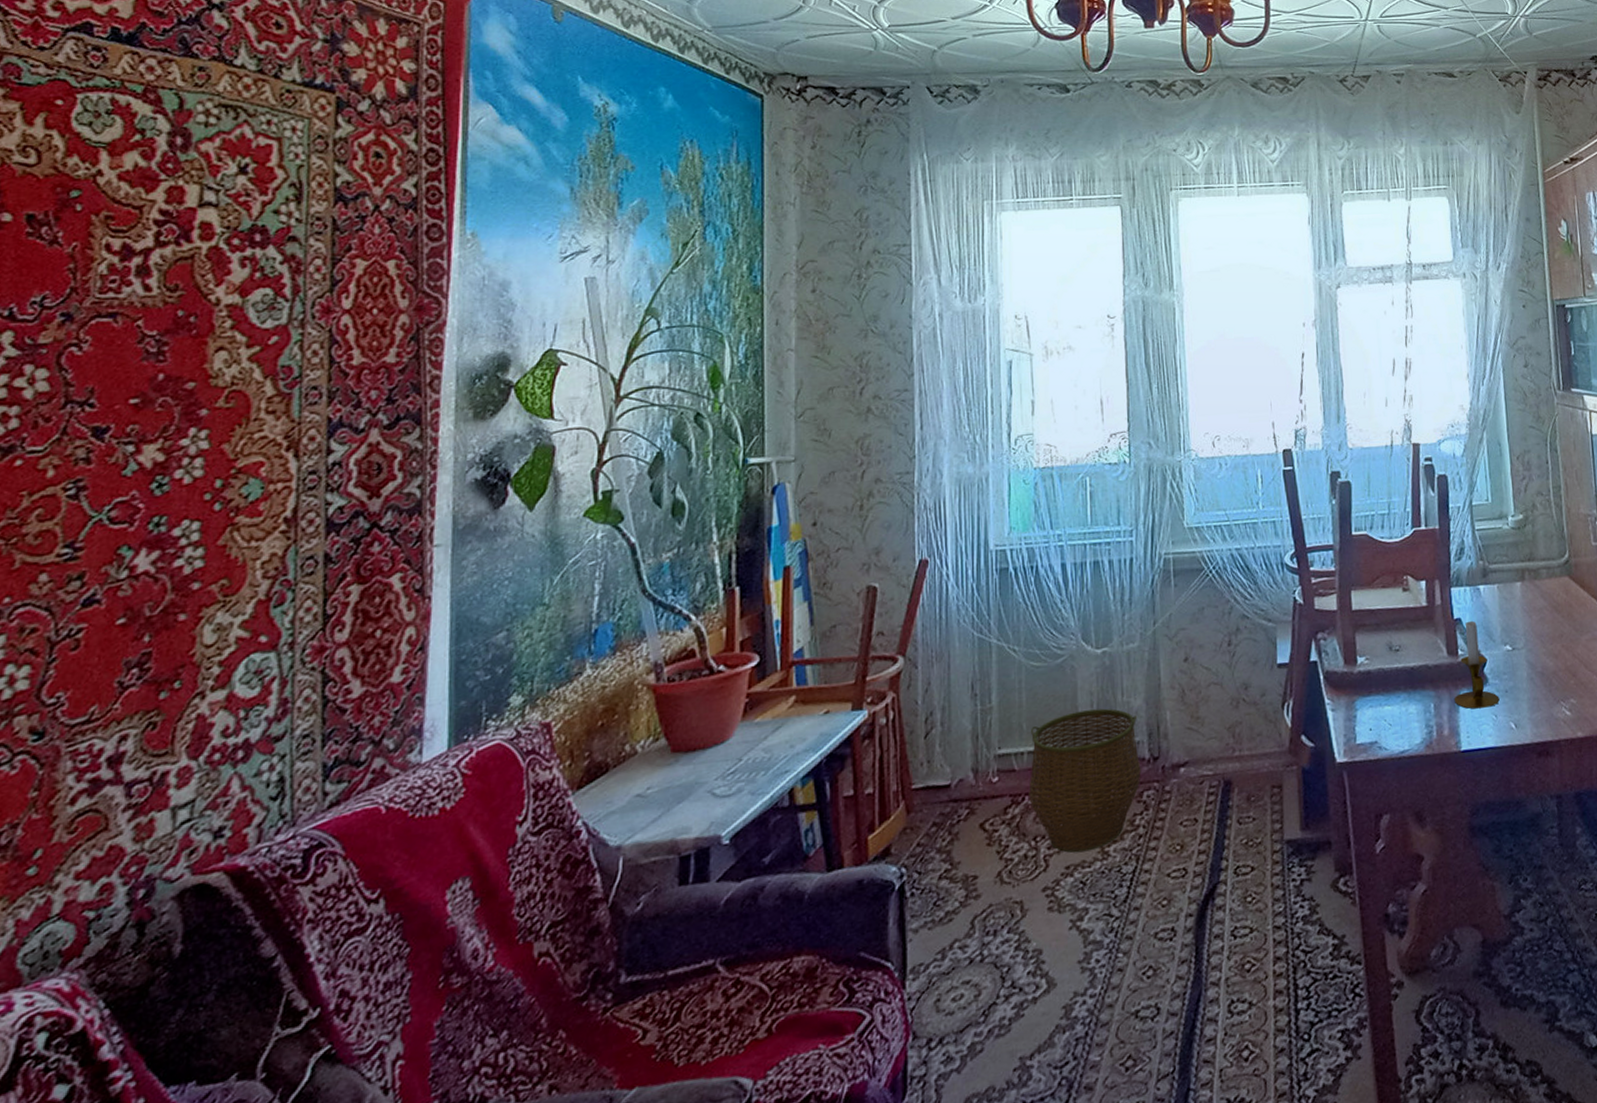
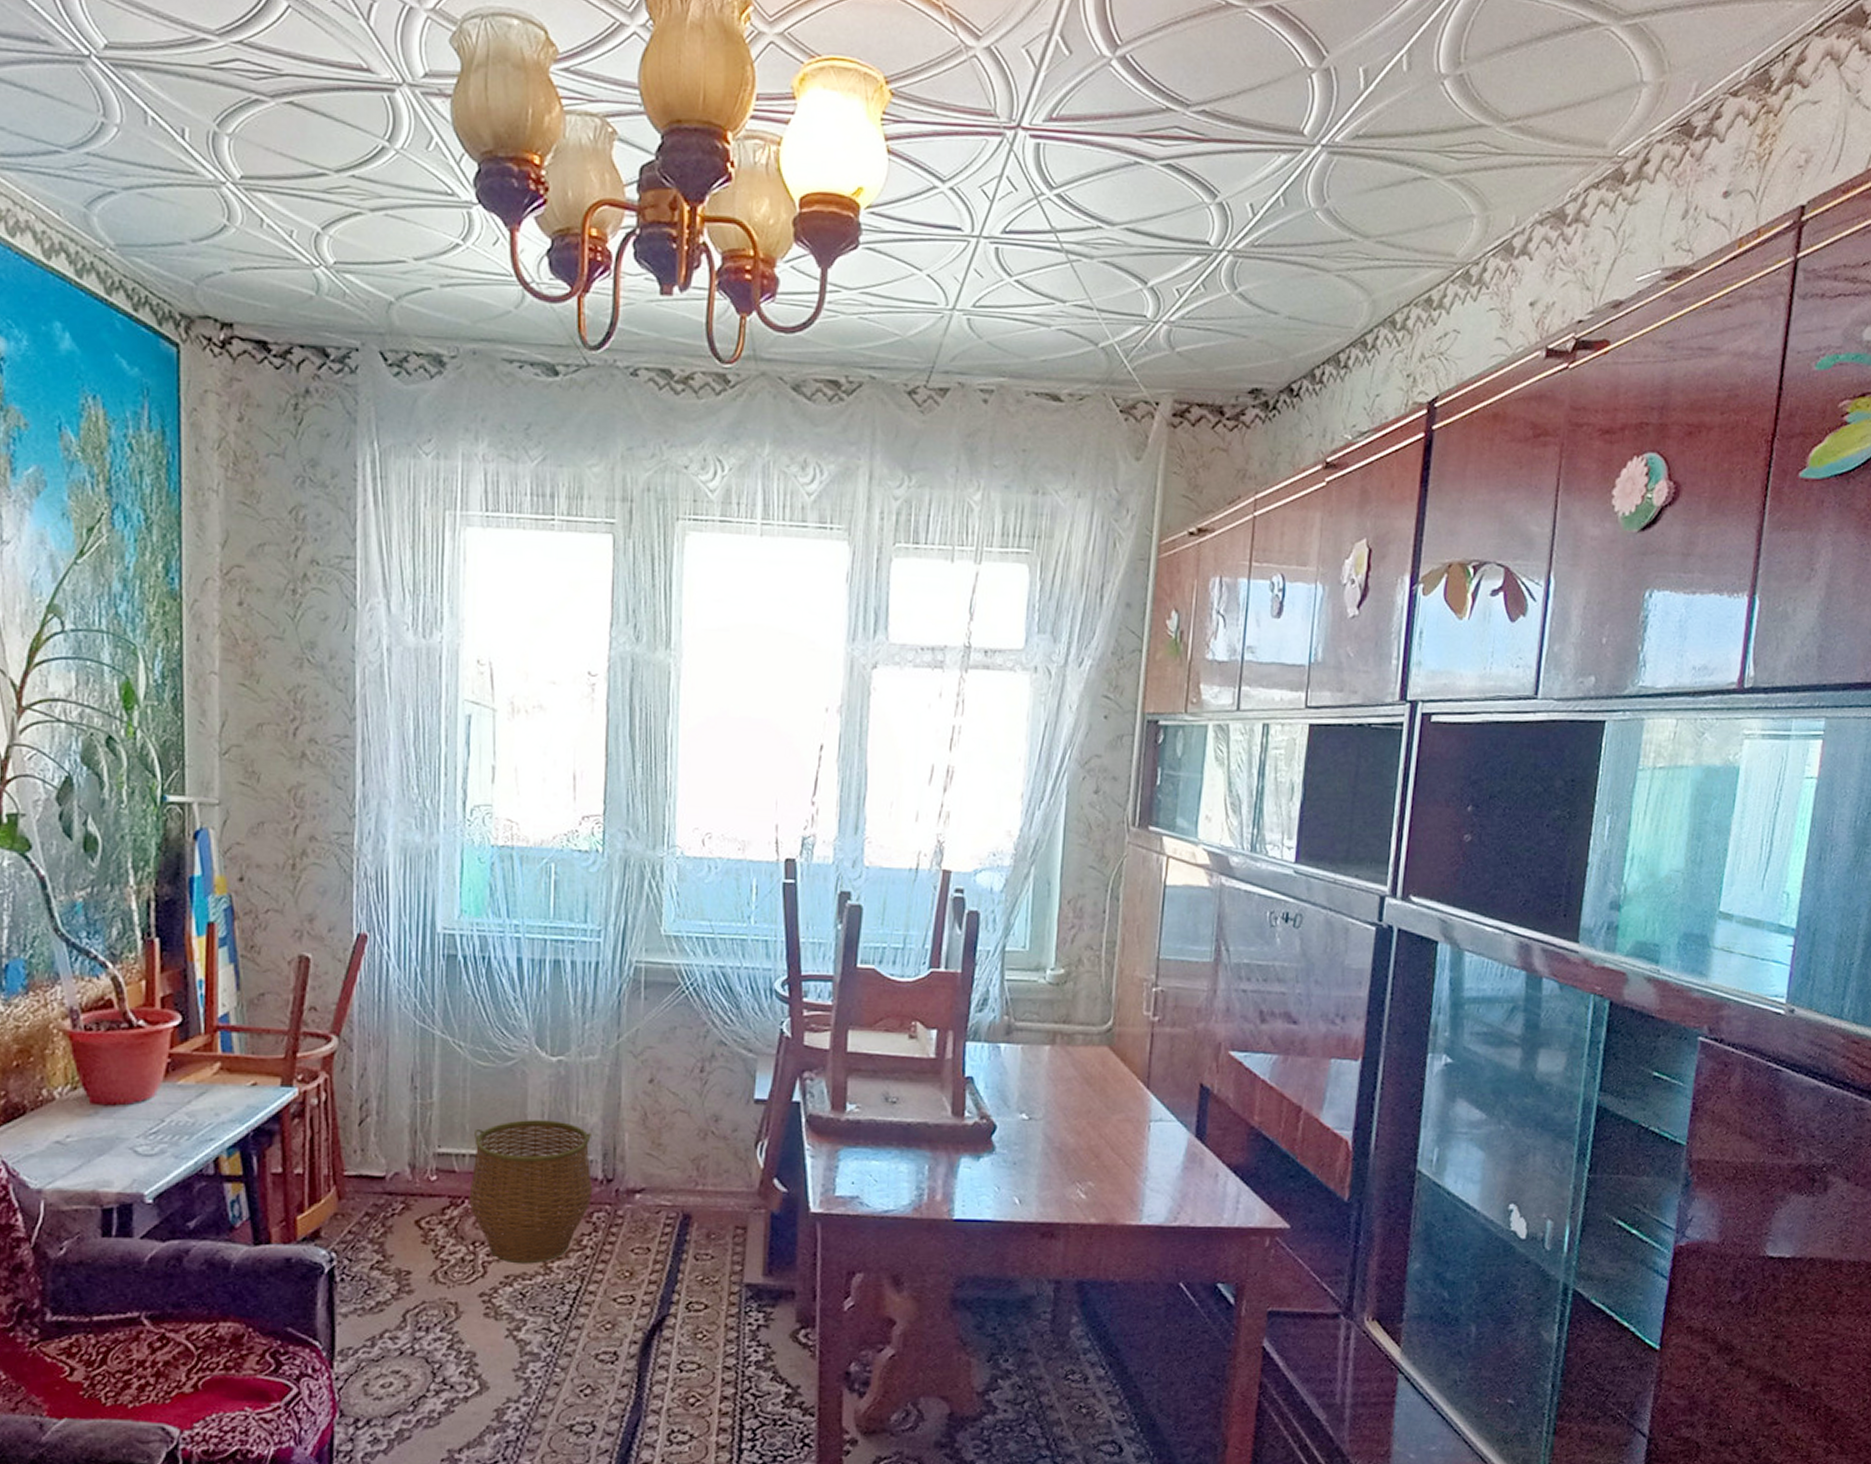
candlestick: present [1454,620,1500,709] -> none [952,1081,1006,1178]

